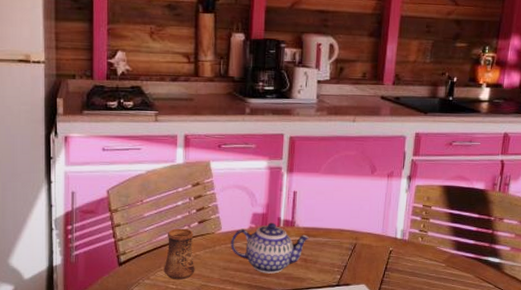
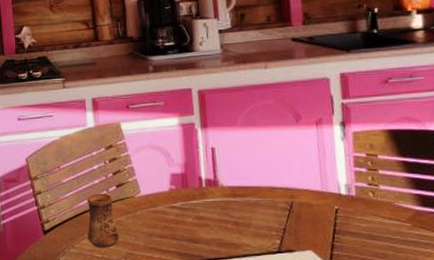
teapot: present [230,222,310,274] -> none [152,183,238,239]

